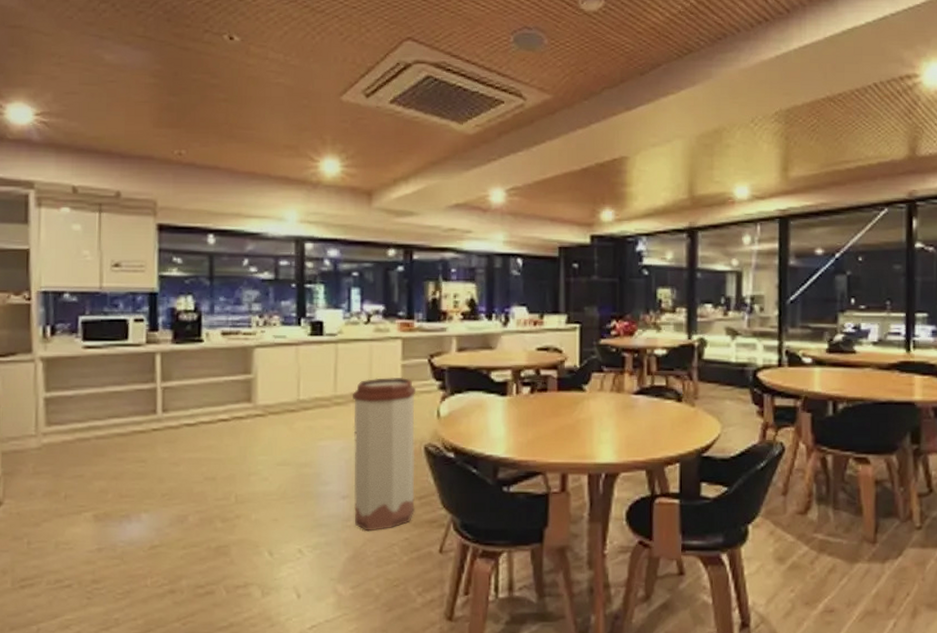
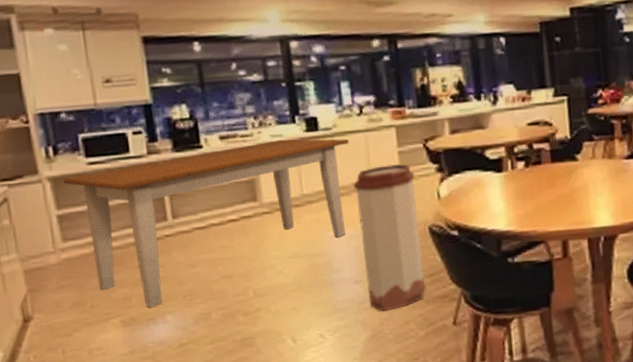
table: none [56,341,352,504] -> present [63,139,349,308]

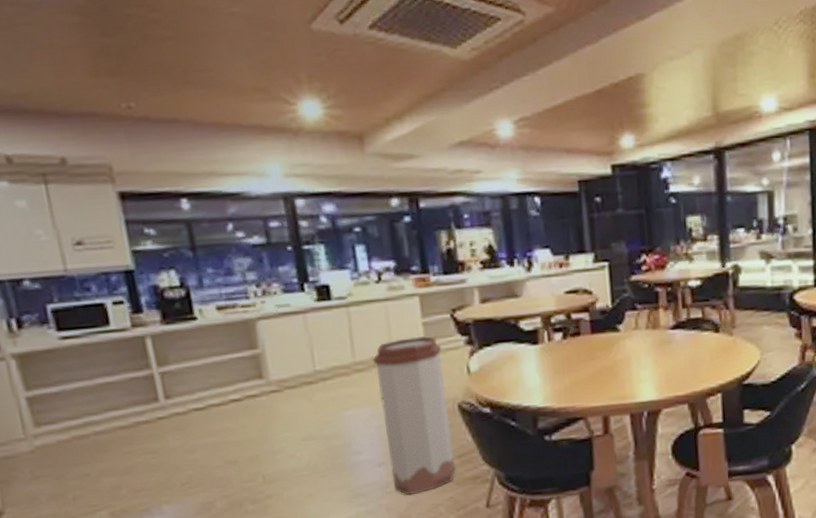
table: present [63,139,349,308] -> none [30,309,366,498]

